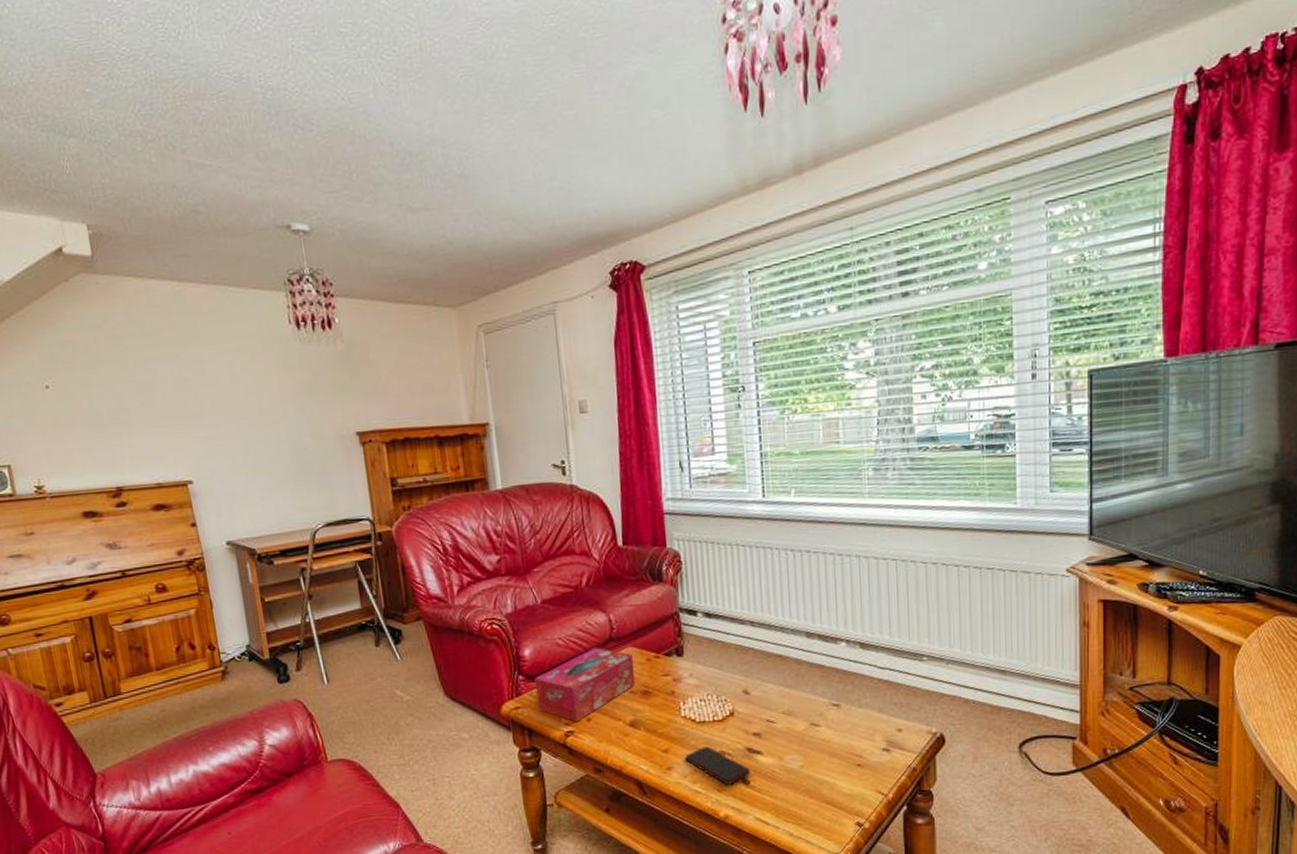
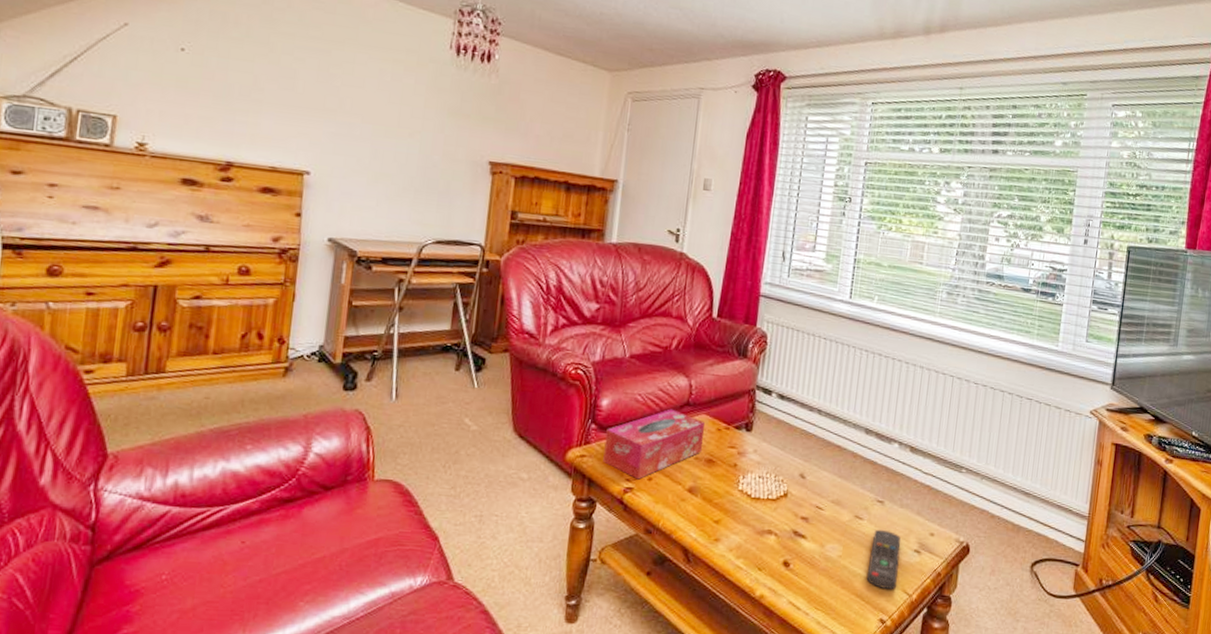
smartphone: present [685,746,751,785] -> none [733,523,793,564]
remote control: none [834,733,870,793] -> present [866,529,901,590]

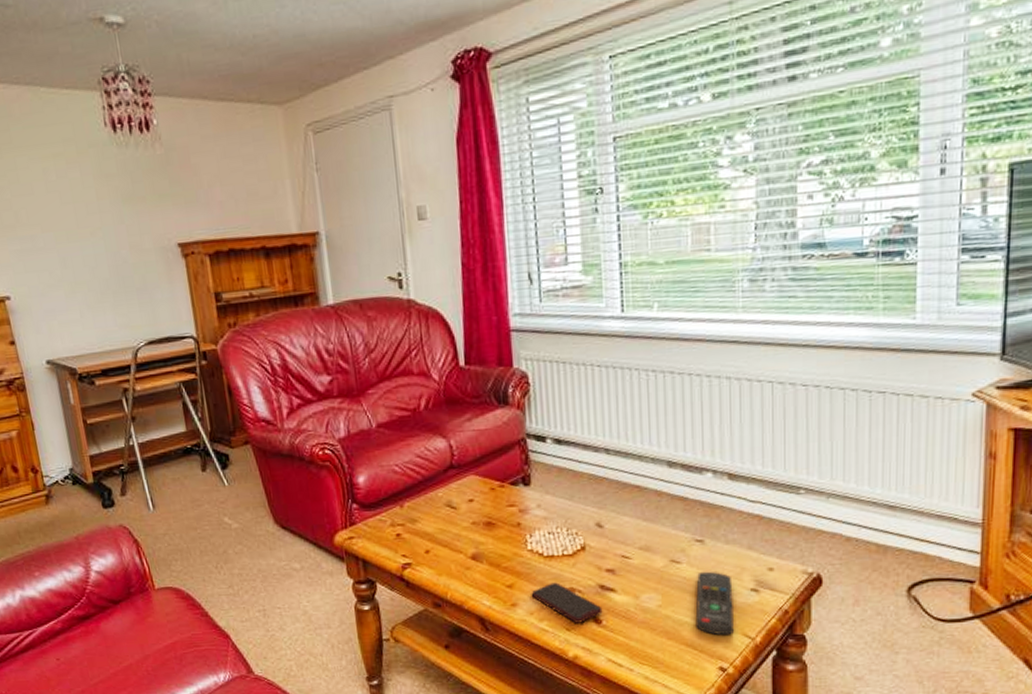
tissue box: present [603,409,706,480] -> none [370,474,479,554]
smartphone: none [733,523,793,564] -> present [531,582,603,623]

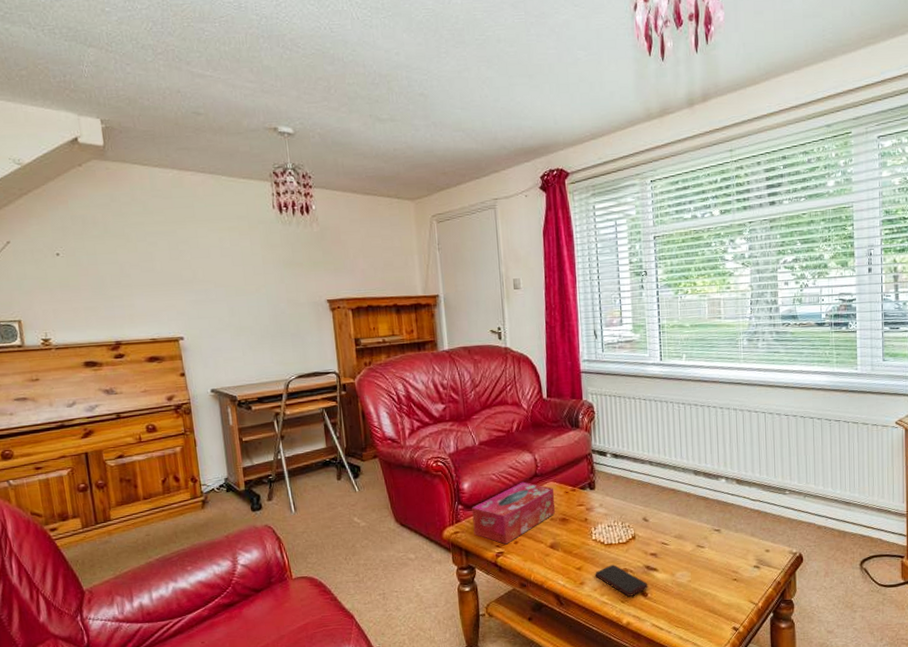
tissue box: none [370,474,479,554] -> present [472,481,556,545]
remote control: present [695,571,735,636] -> none [715,553,744,603]

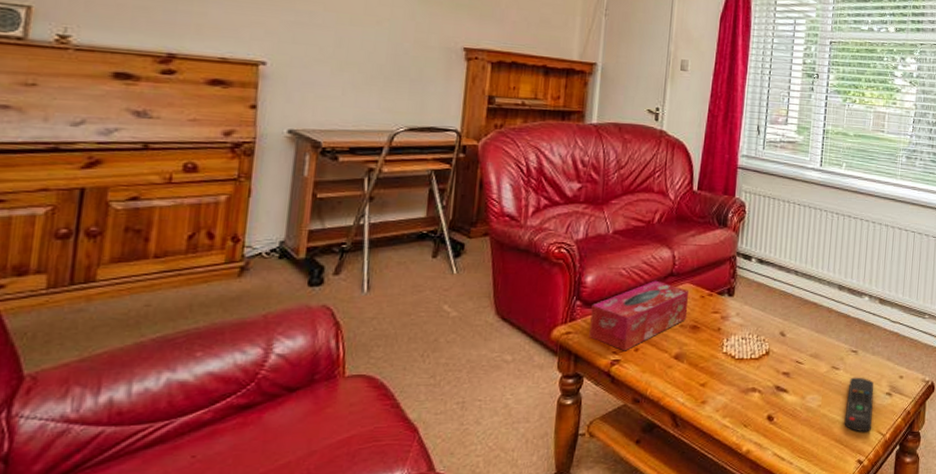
smartphone: present [595,565,648,597] -> none [719,383,776,420]
remote control: none [715,553,744,603] -> present [844,377,874,432]

